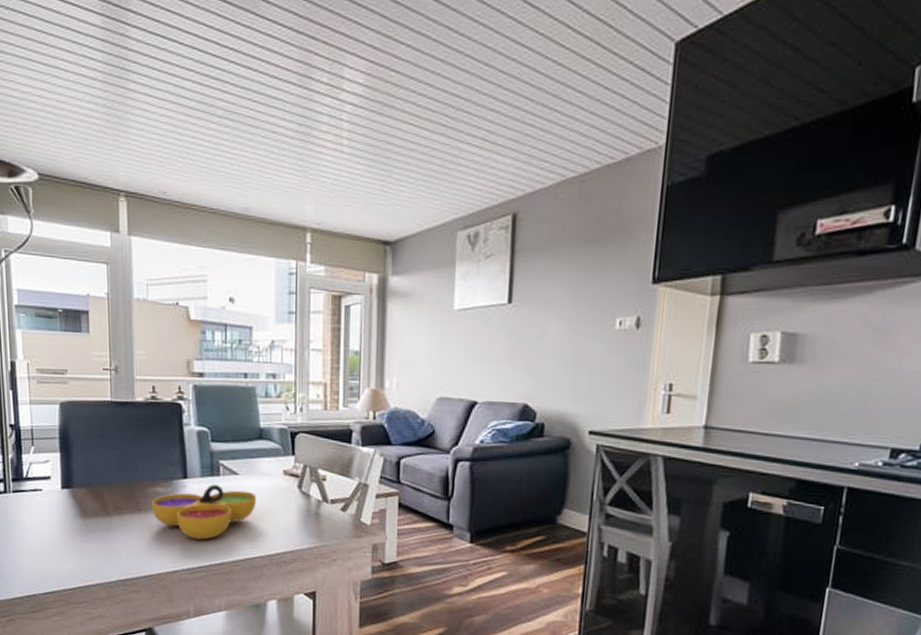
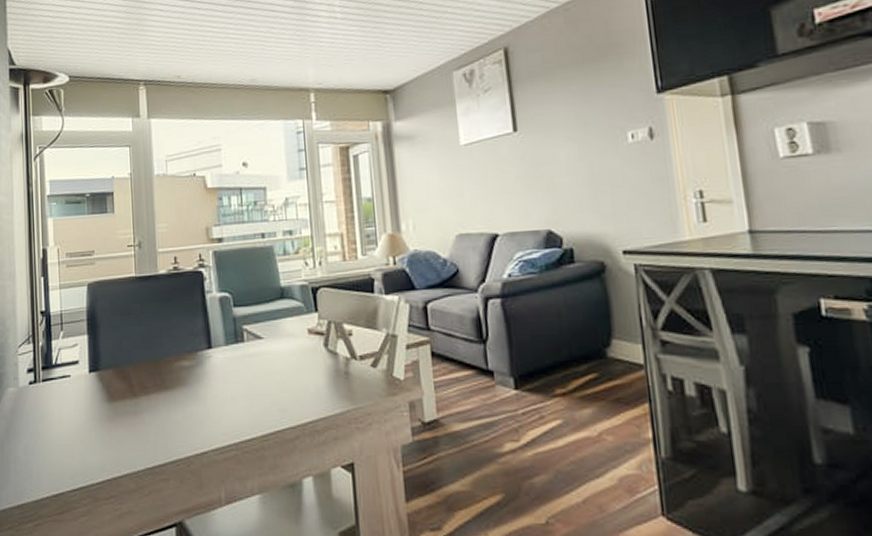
decorative bowl: present [152,484,257,540] -> none [178,352,284,414]

